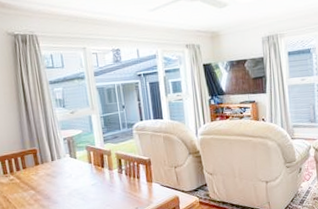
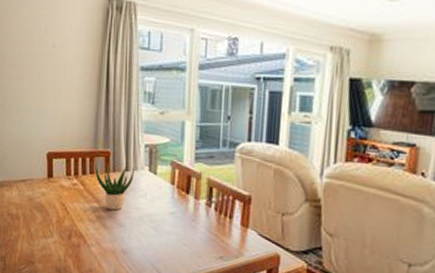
potted plant: none [26,157,59,193] -> present [95,163,134,211]

